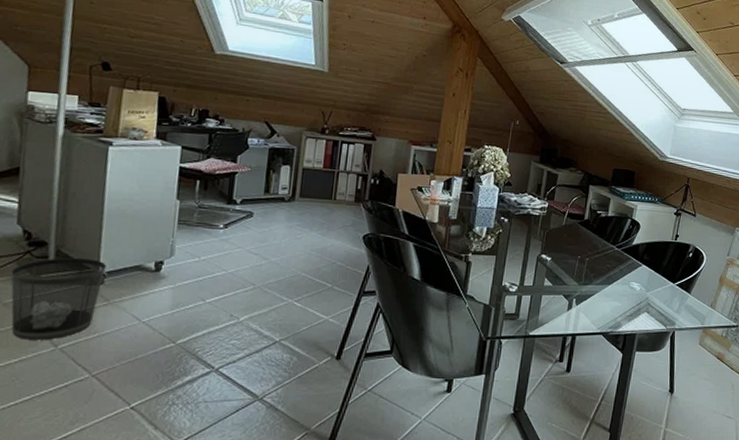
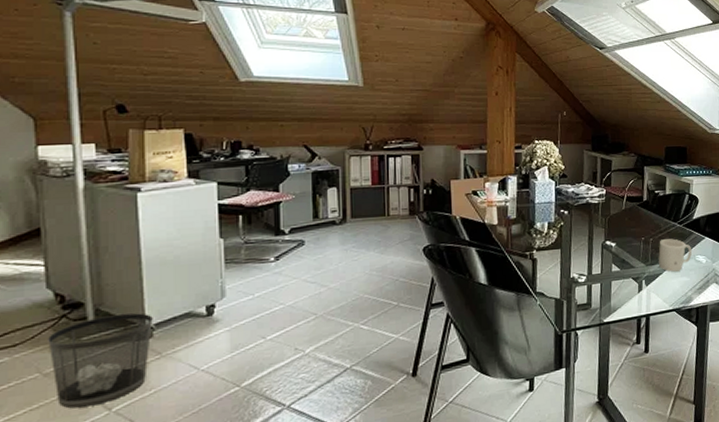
mug: none [591,261,627,295] -> present [658,238,692,272]

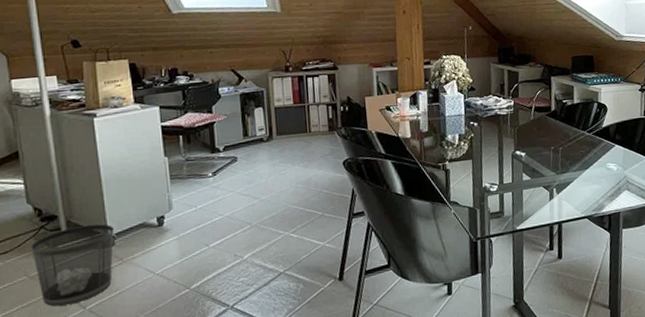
mug: present [658,238,692,272] -> none [568,147,602,180]

